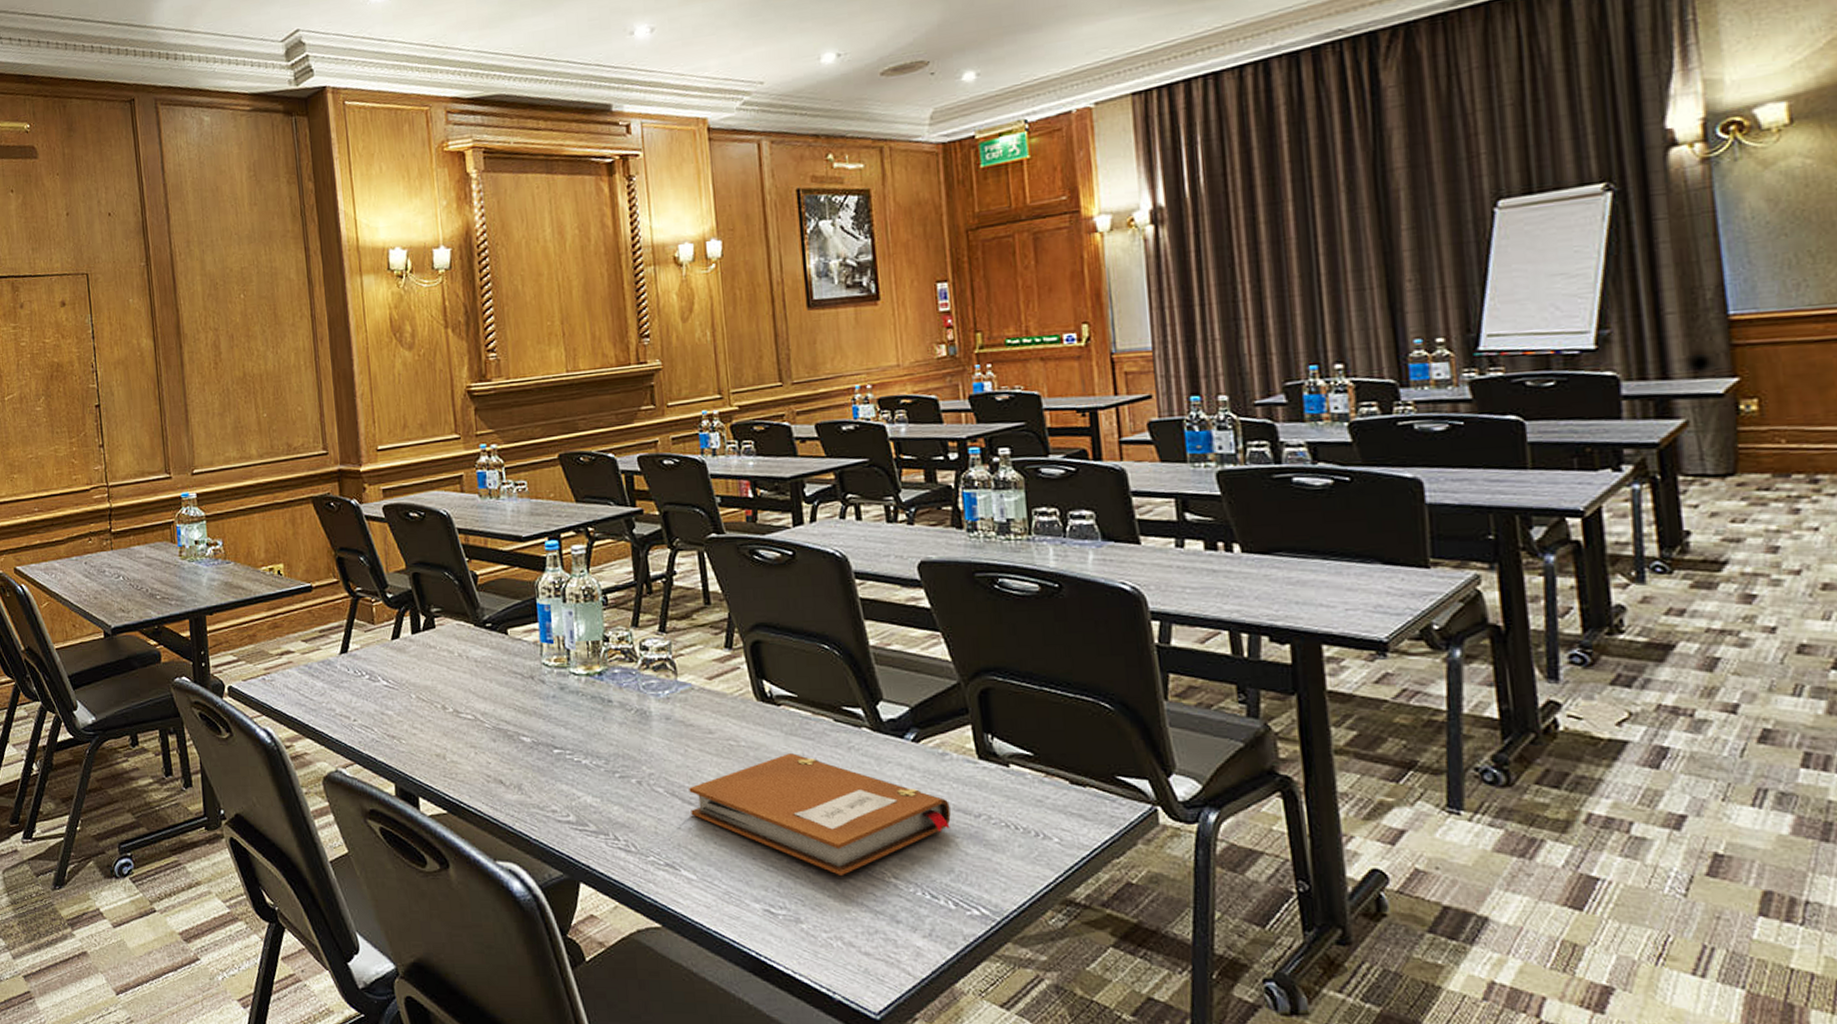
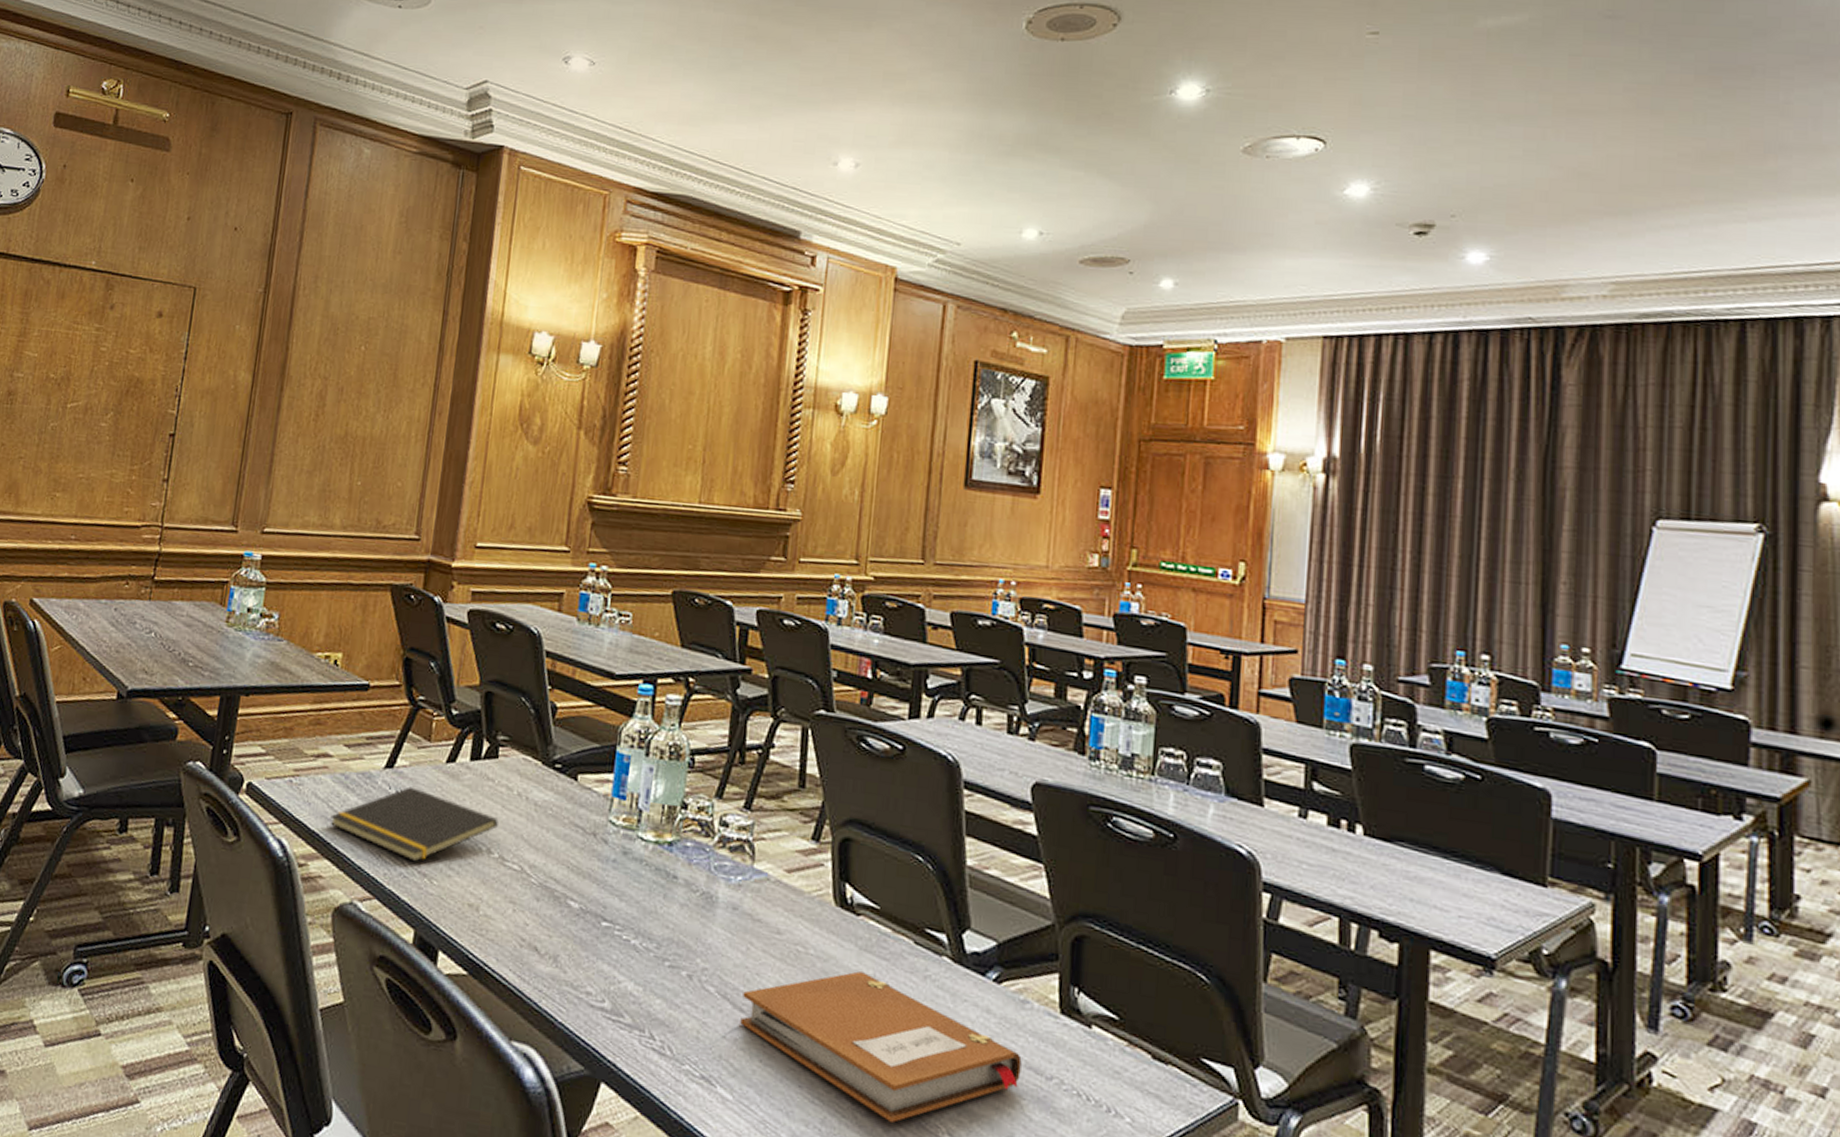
notepad: none [304,665,447,728] -> present [330,786,499,862]

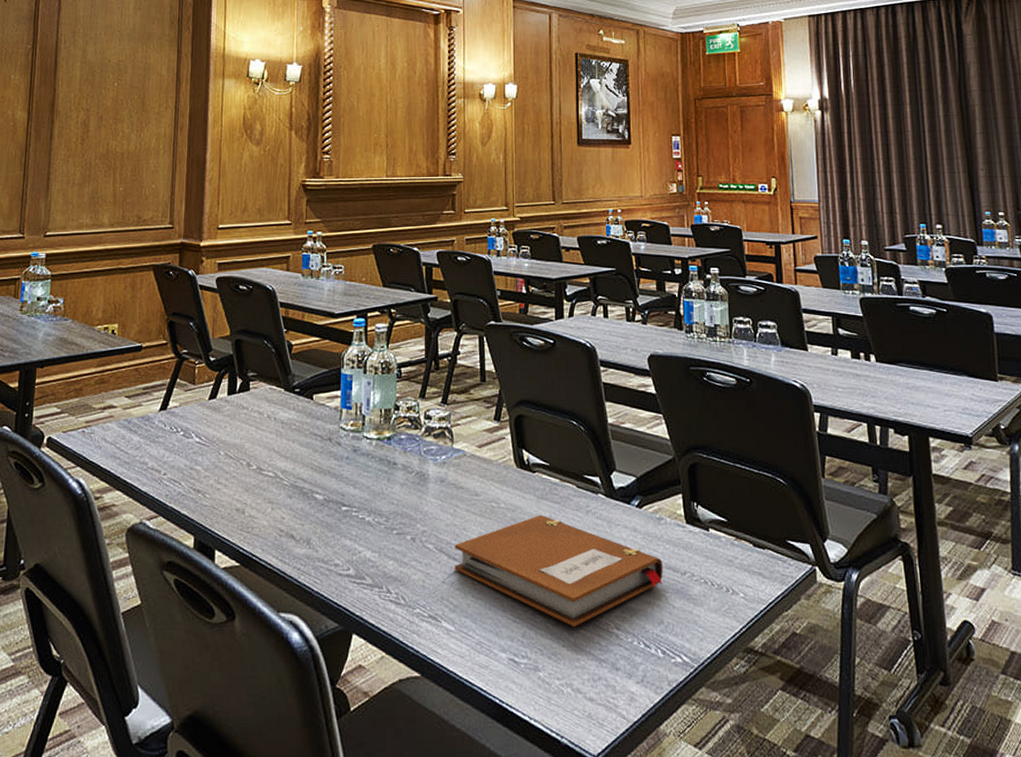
notepad: present [330,786,499,862] -> none [118,422,254,482]

